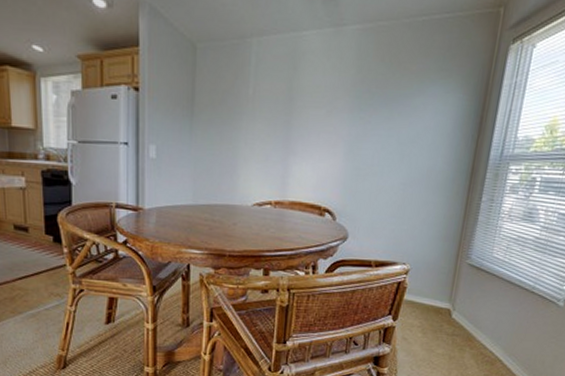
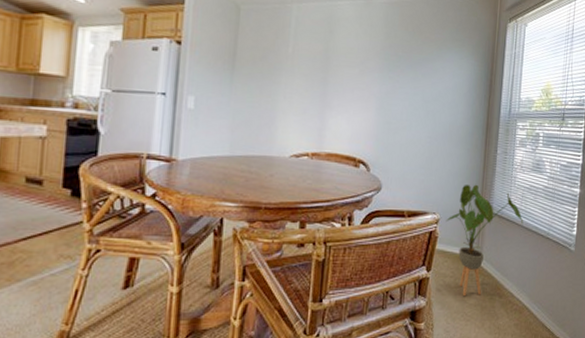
house plant: none [416,234,506,346] -> present [446,184,524,297]

